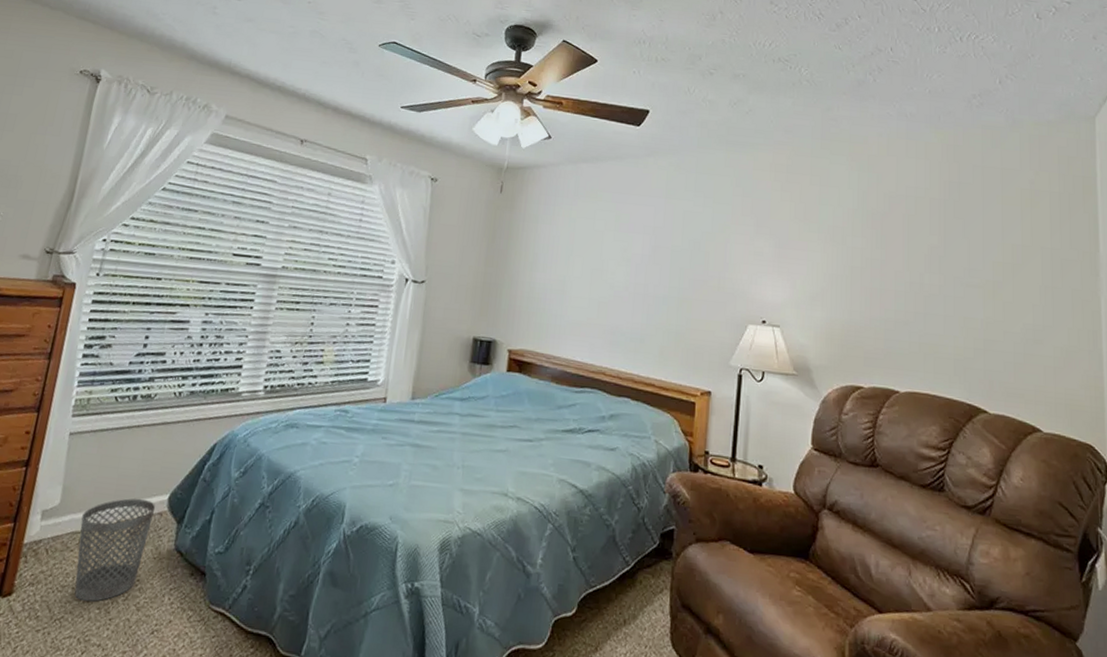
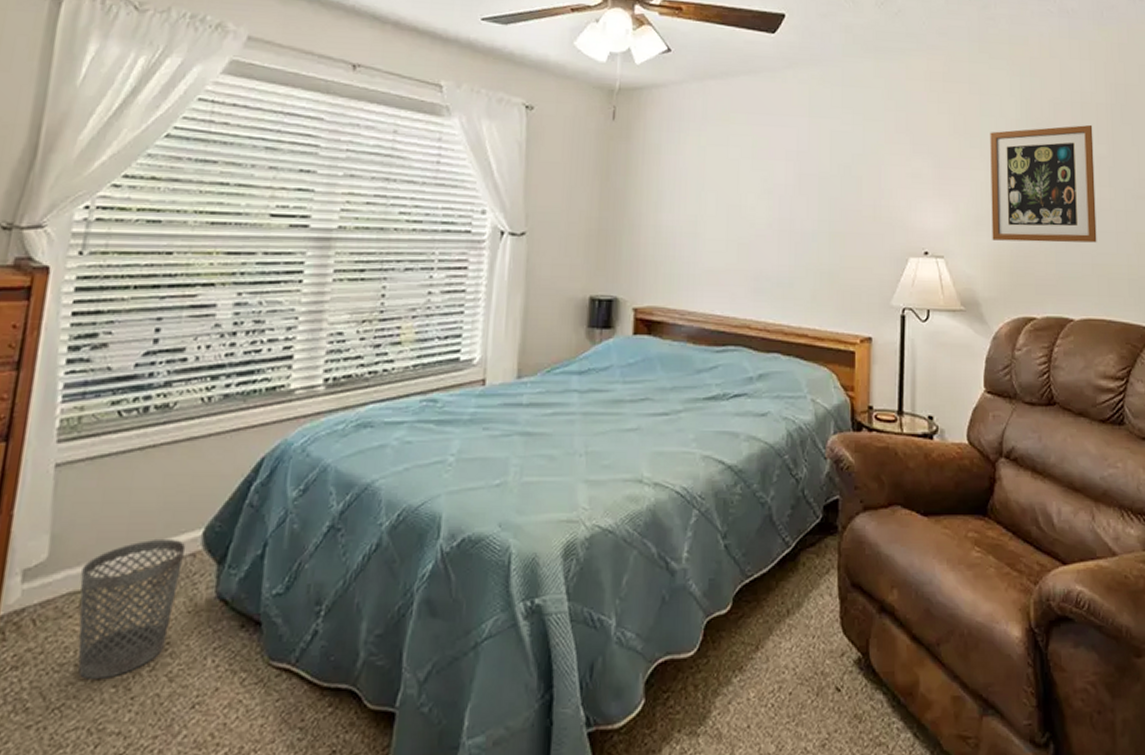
wall art: none [825,217,926,324] -> present [990,124,1097,243]

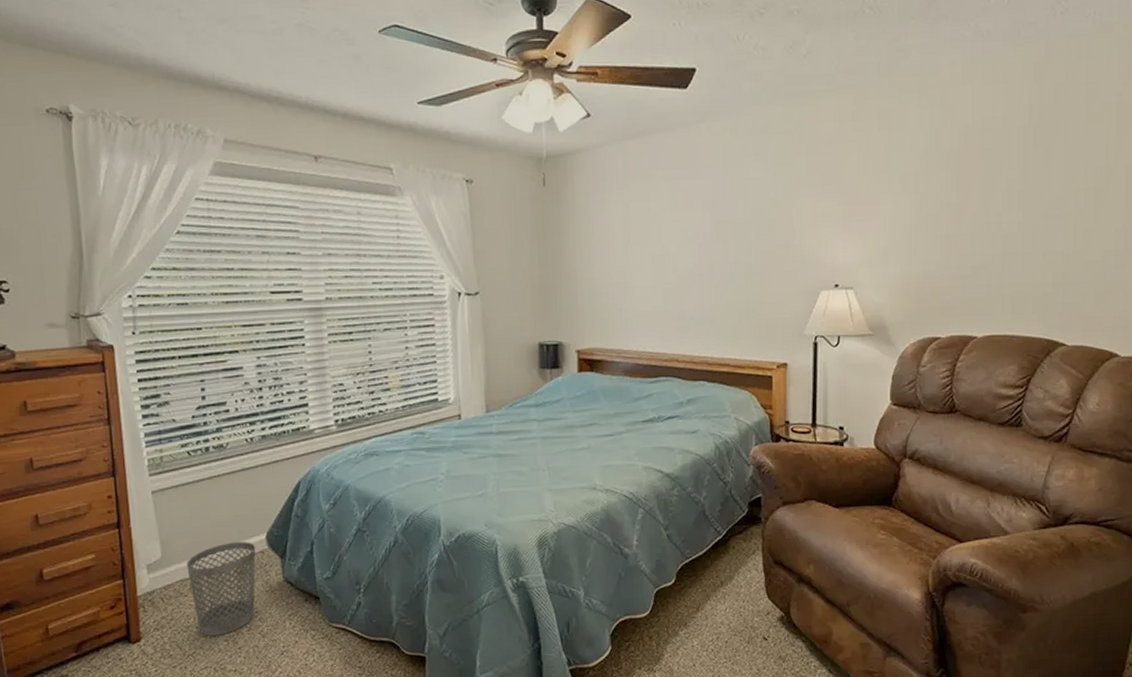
wall art: present [990,124,1097,243] -> none [899,150,1004,269]

